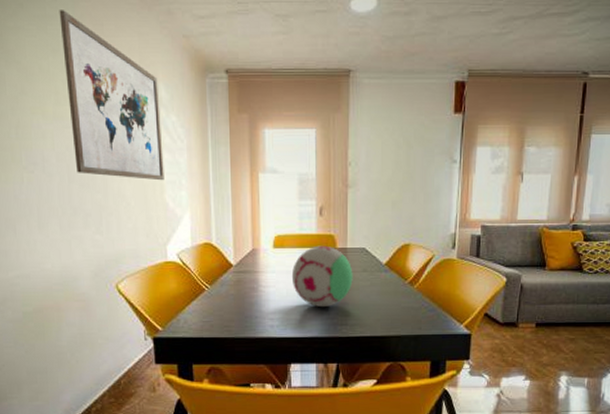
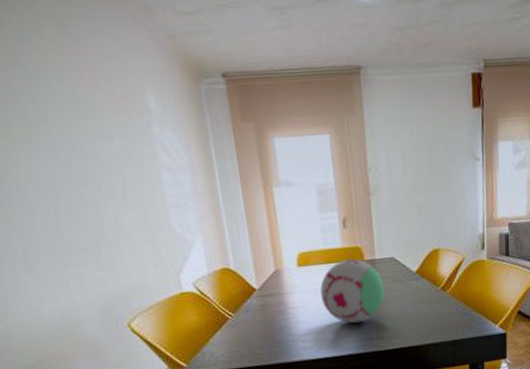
wall art: present [59,10,164,181] -> none [11,11,168,205]

